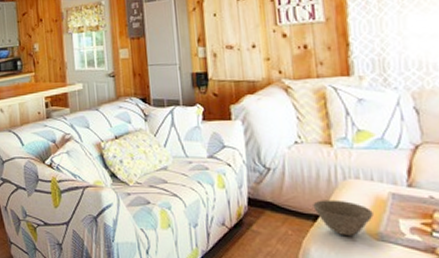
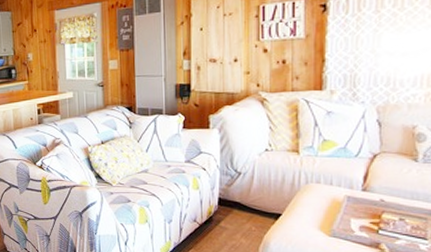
bowl: present [313,200,374,237] -> none [276,201,329,233]

